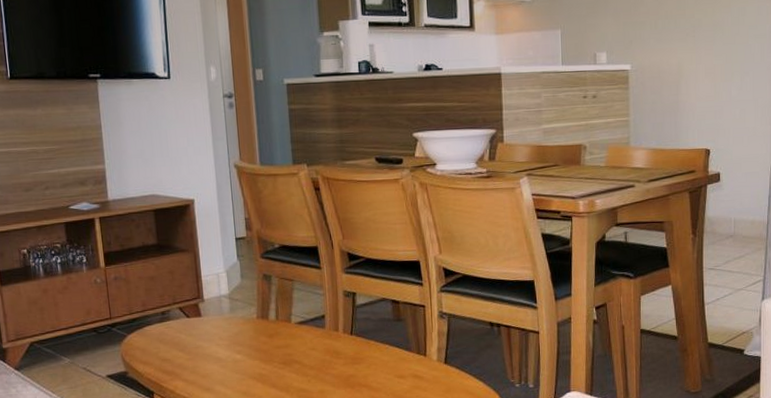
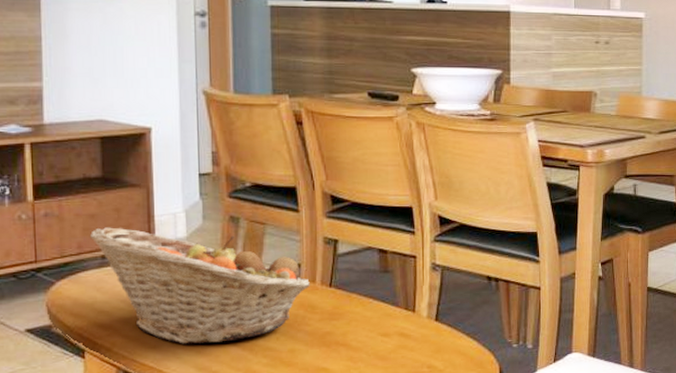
fruit basket: none [150,287,334,387] -> present [89,227,310,344]

